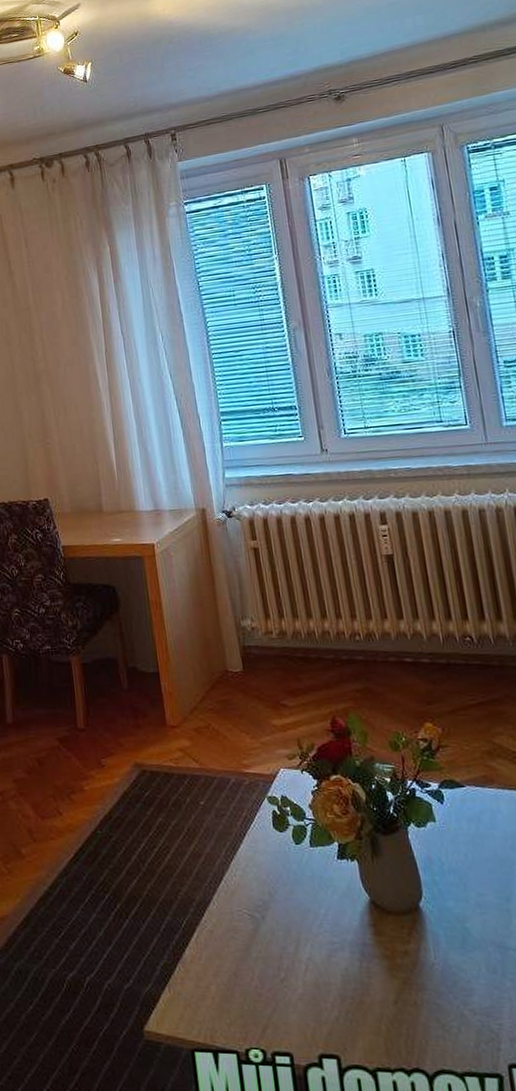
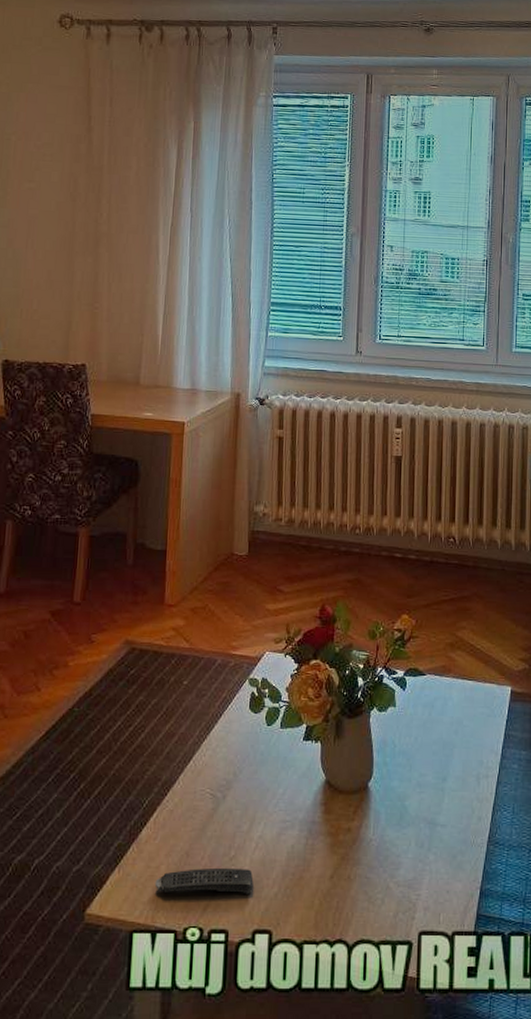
remote control: none [207,989,311,1017] -> present [154,867,254,894]

